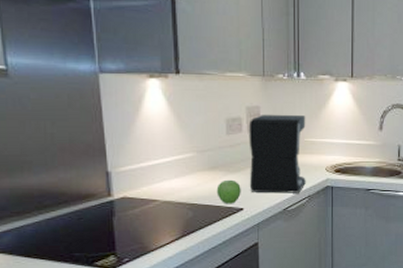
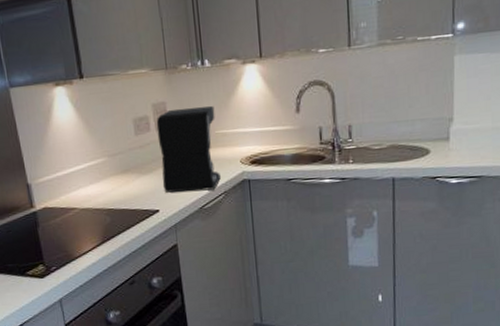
fruit: present [216,179,241,204] -> none [130,181,155,207]

